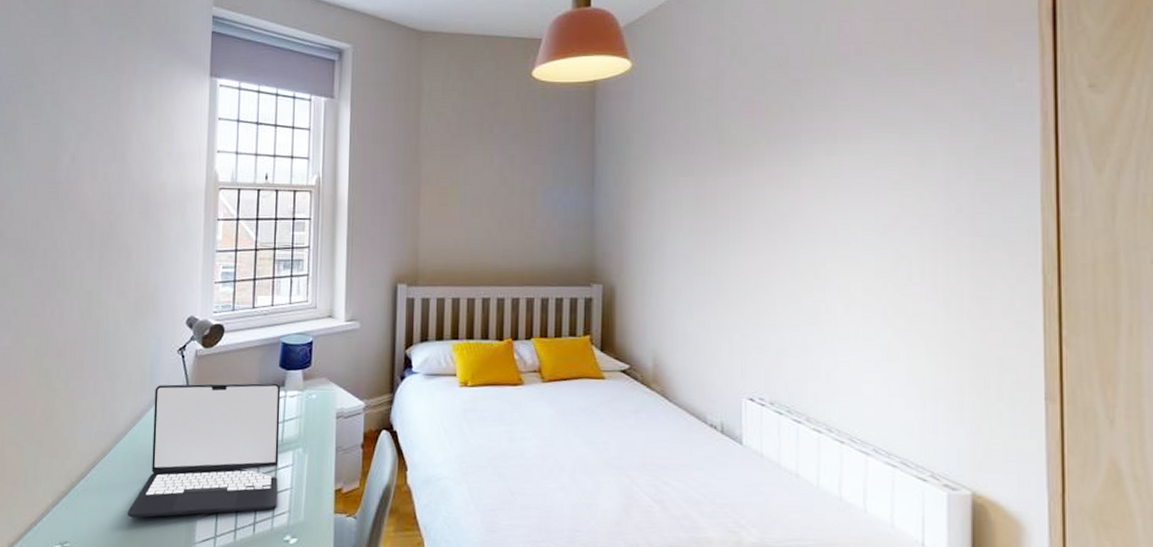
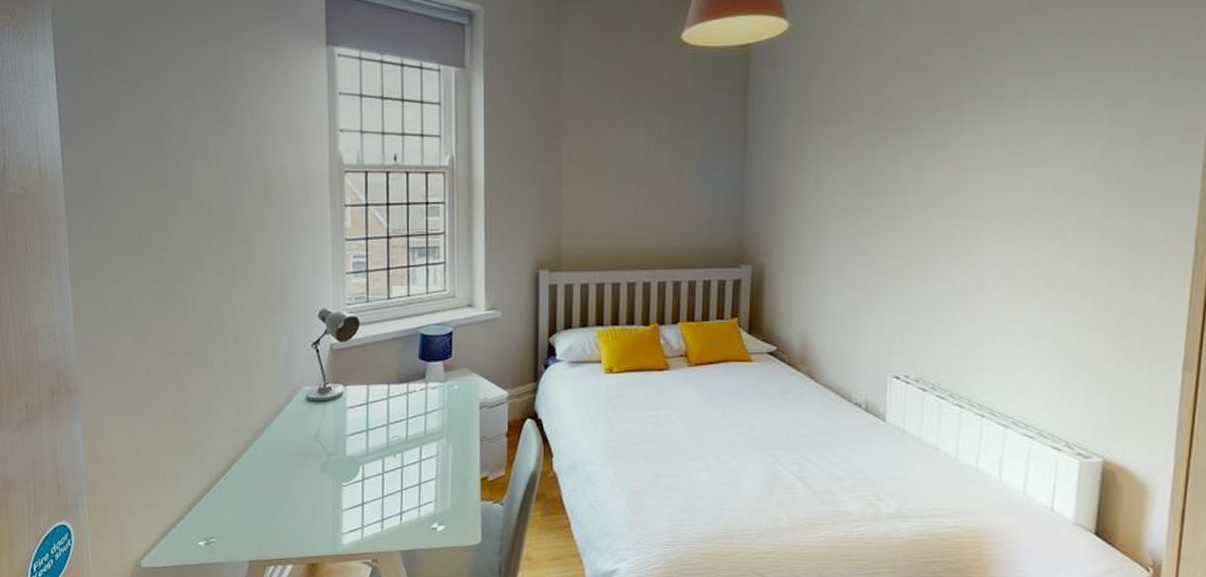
laptop: present [127,383,281,518] -> none [271,375,423,512]

